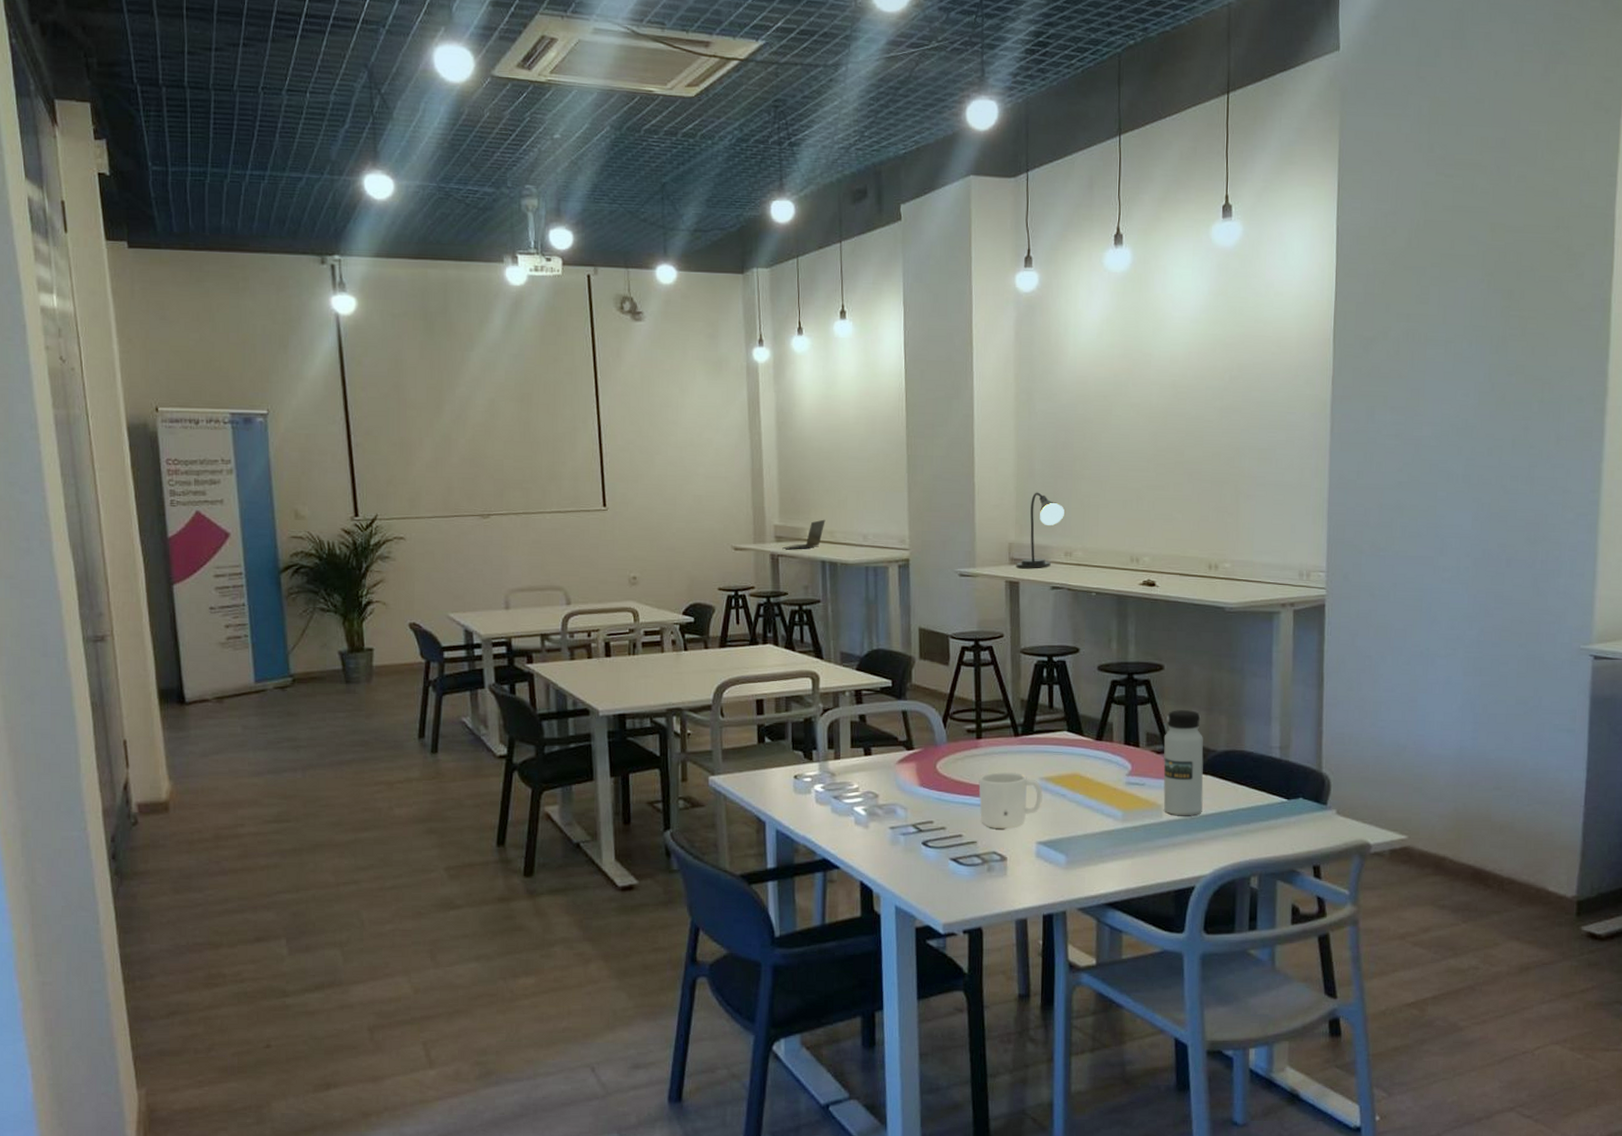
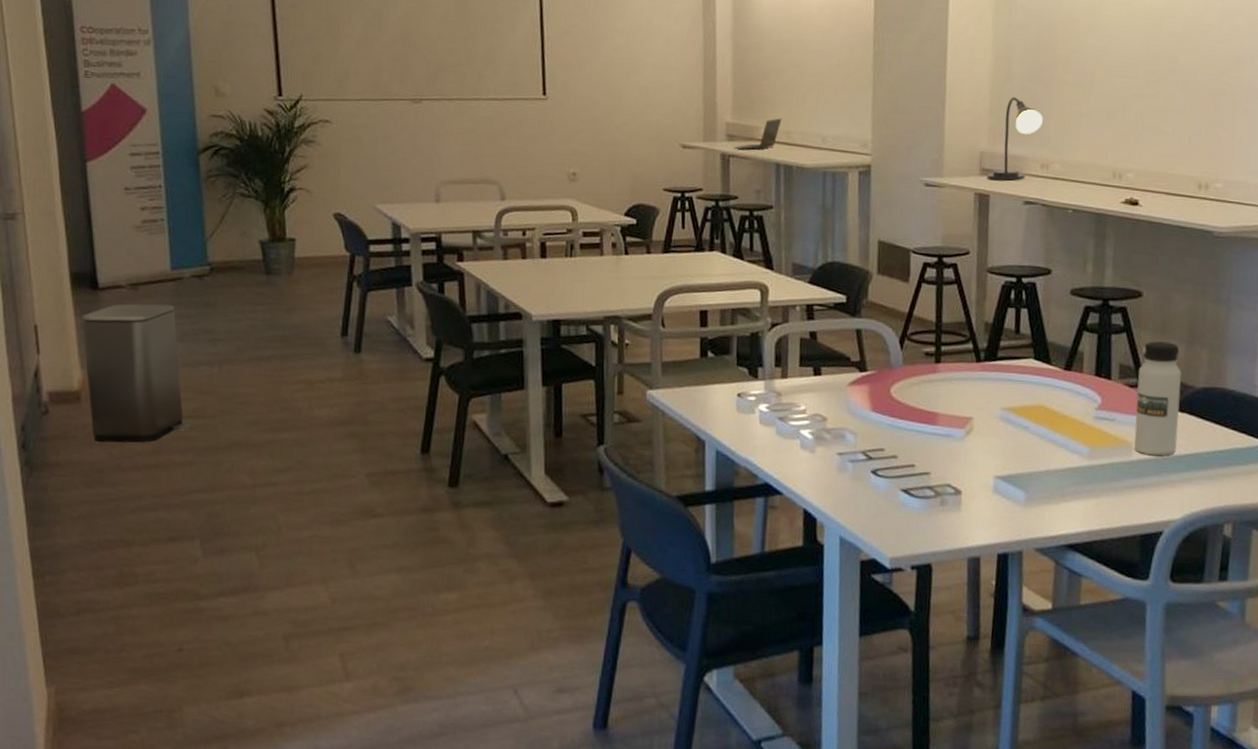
pedal bin: none [169,715,277,849] -> present [82,303,192,443]
mug: present [978,772,1043,829] -> none [935,399,1004,461]

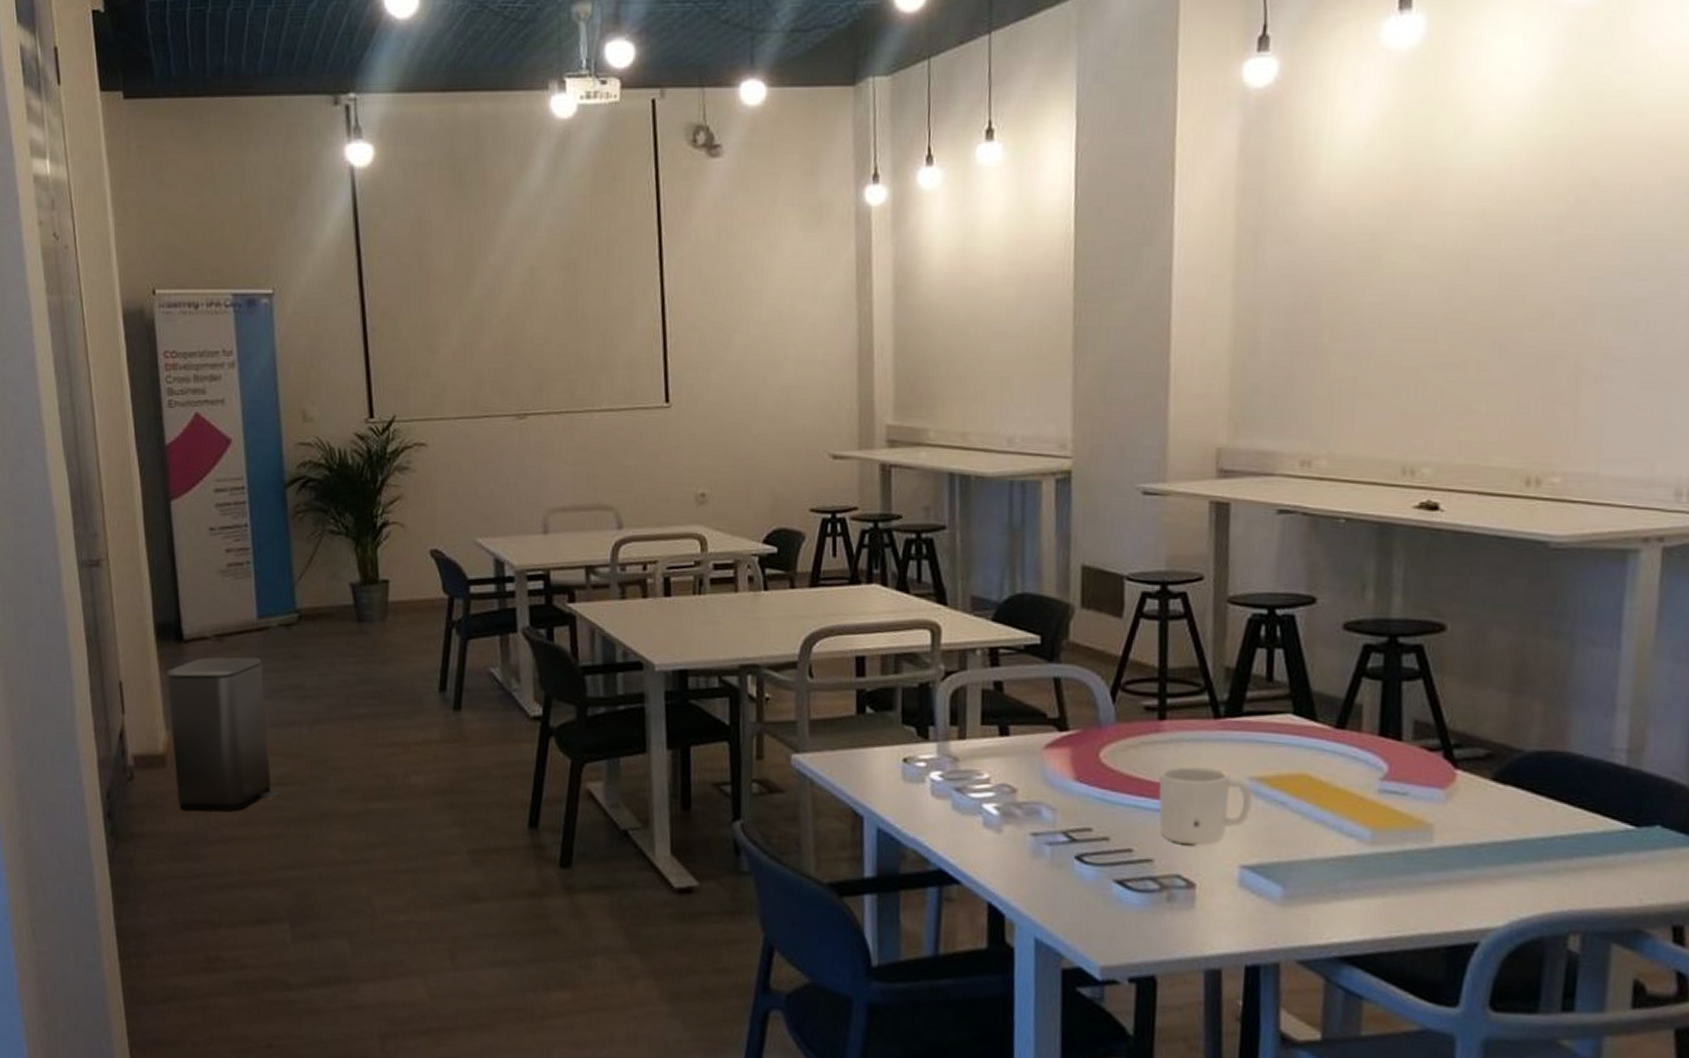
laptop: present [734,118,782,150] -> none [896,416,957,458]
mug: none [935,399,1004,461] -> present [1158,766,1252,845]
desk lamp: present [987,97,1043,181] -> none [1226,375,1303,485]
water bottle: present [1134,341,1182,456] -> none [1435,689,1504,842]

